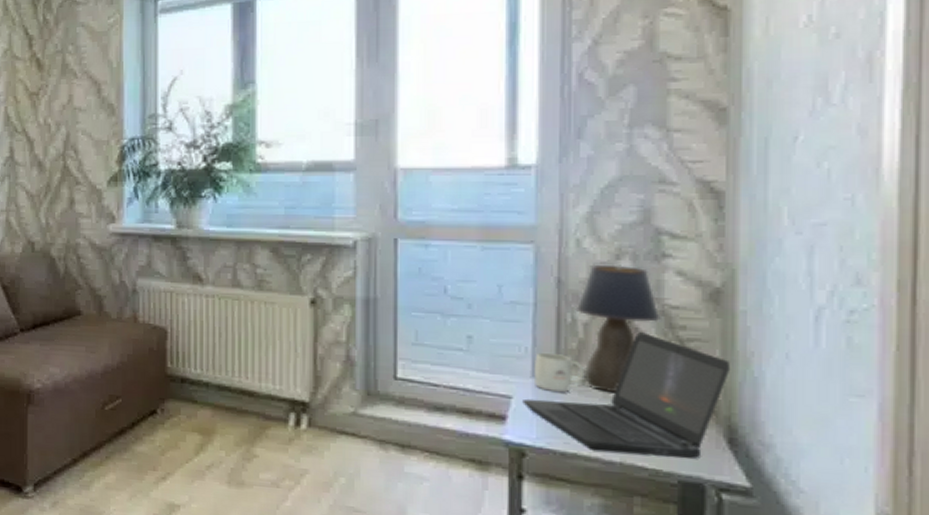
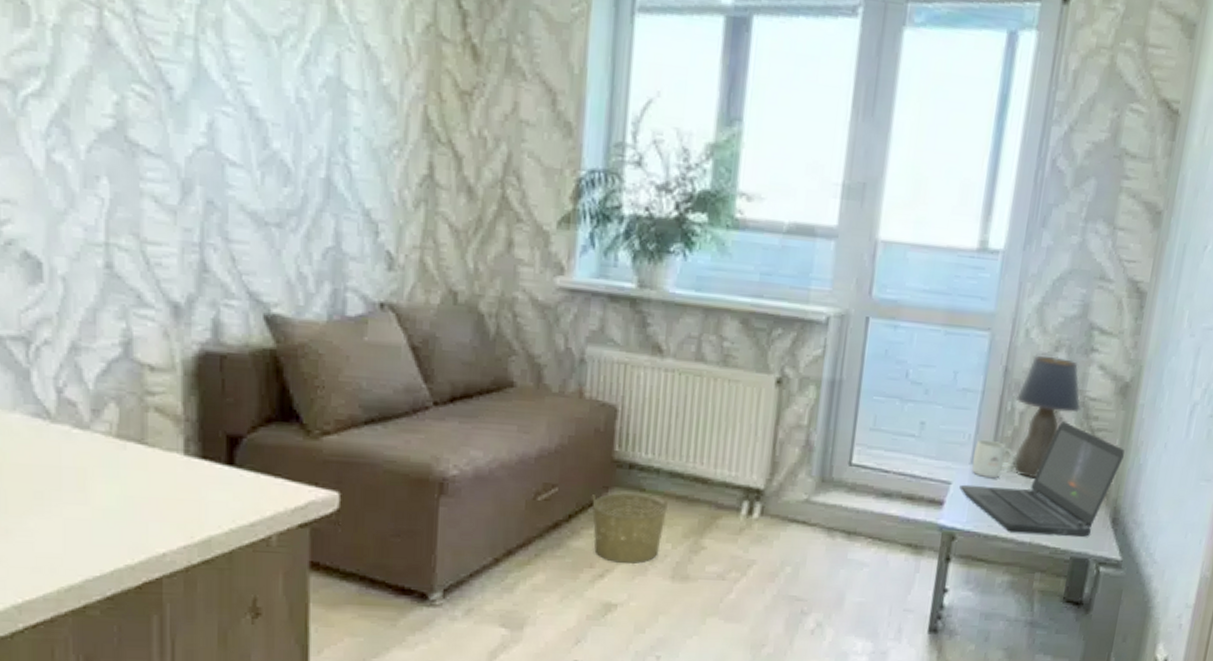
basket: none [151,403,220,469] -> present [592,492,669,565]

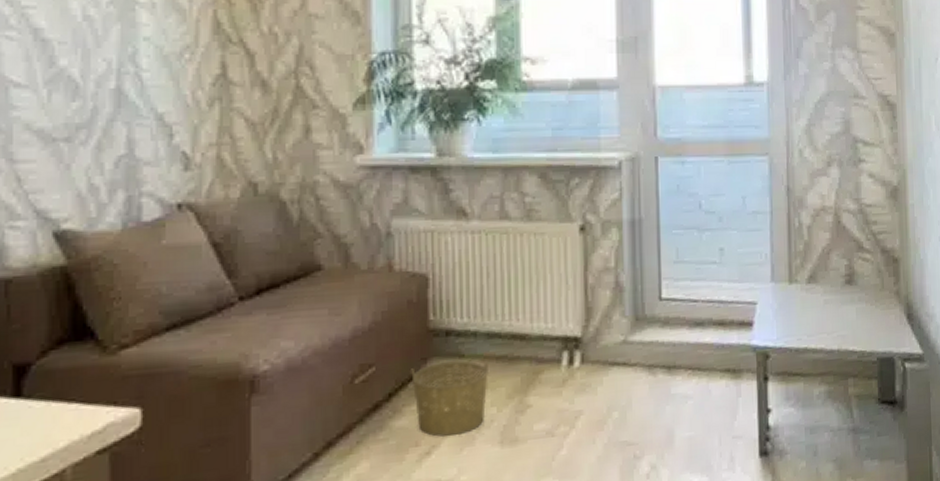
laptop computer: present [959,422,1125,537] -> none [765,230,906,341]
mug: present [971,439,1014,478] -> none [772,256,810,293]
table lamp: present [1010,356,1081,479] -> none [801,171,860,288]

